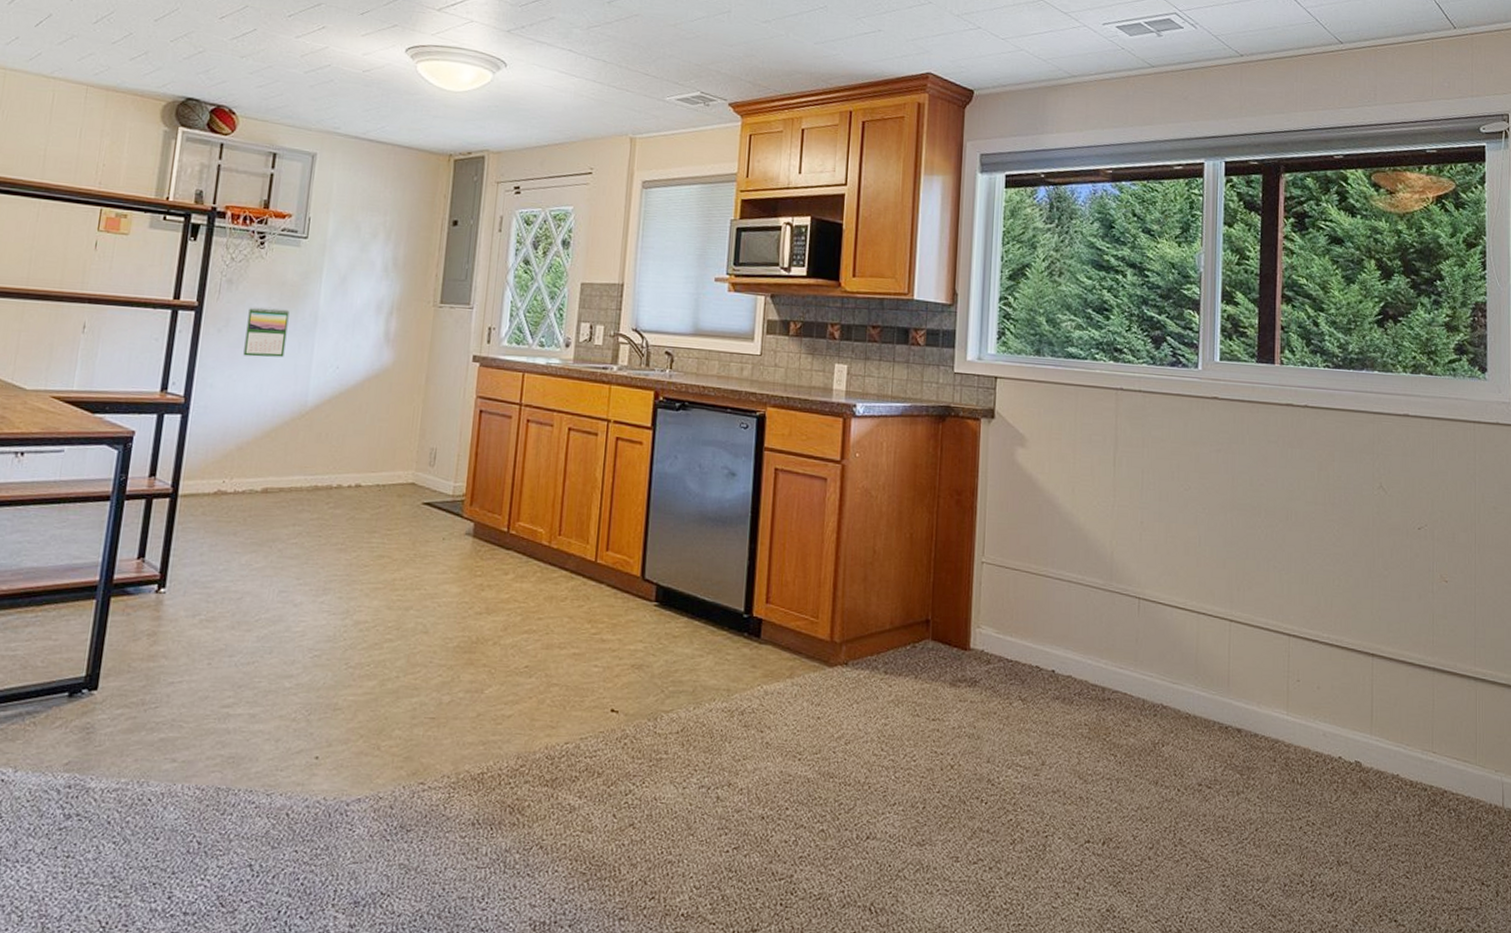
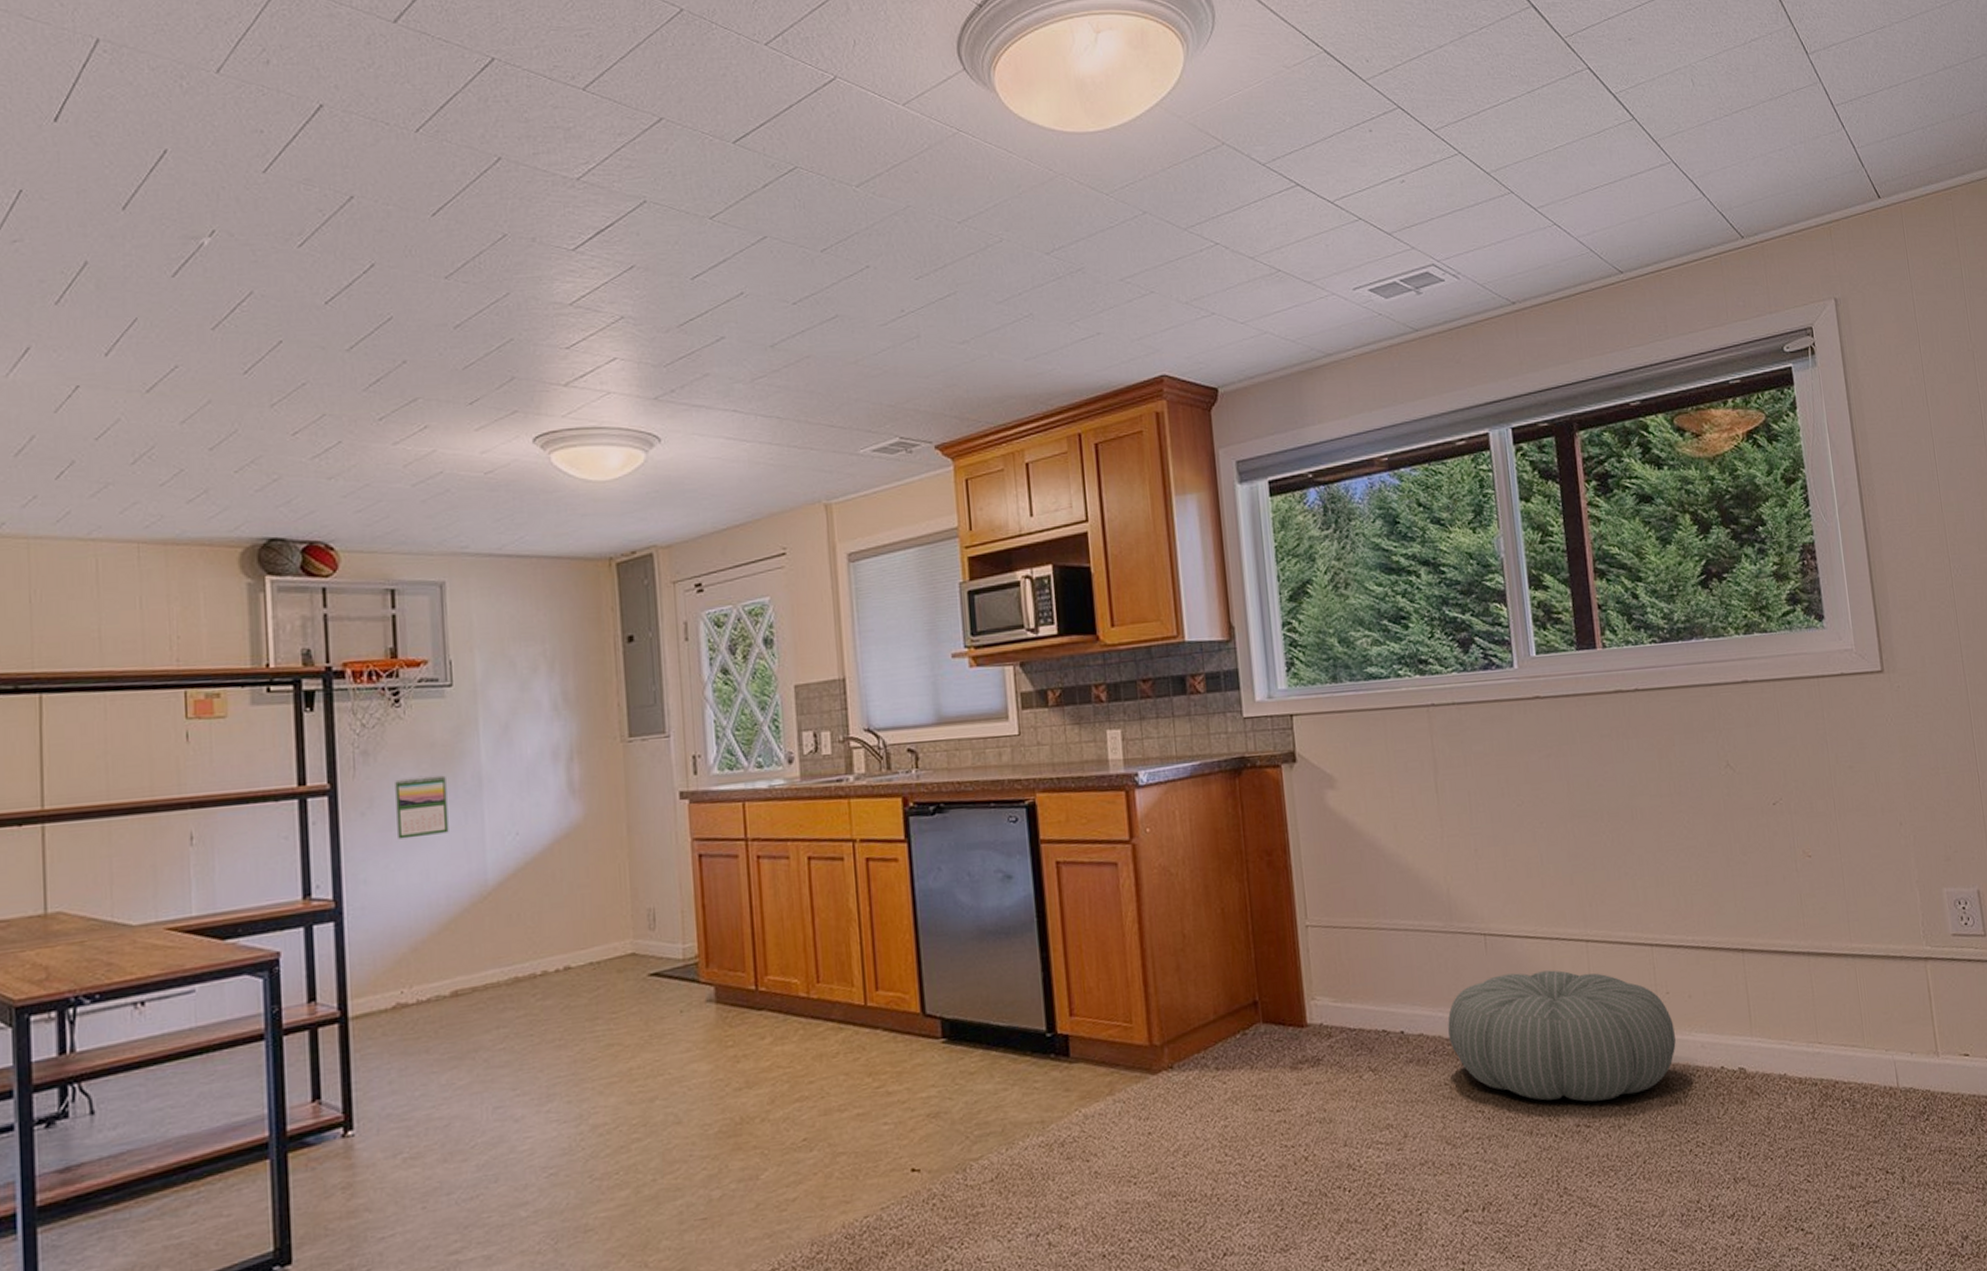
pouf: none [1094,636,1300,767] -> present [1447,970,1676,1102]

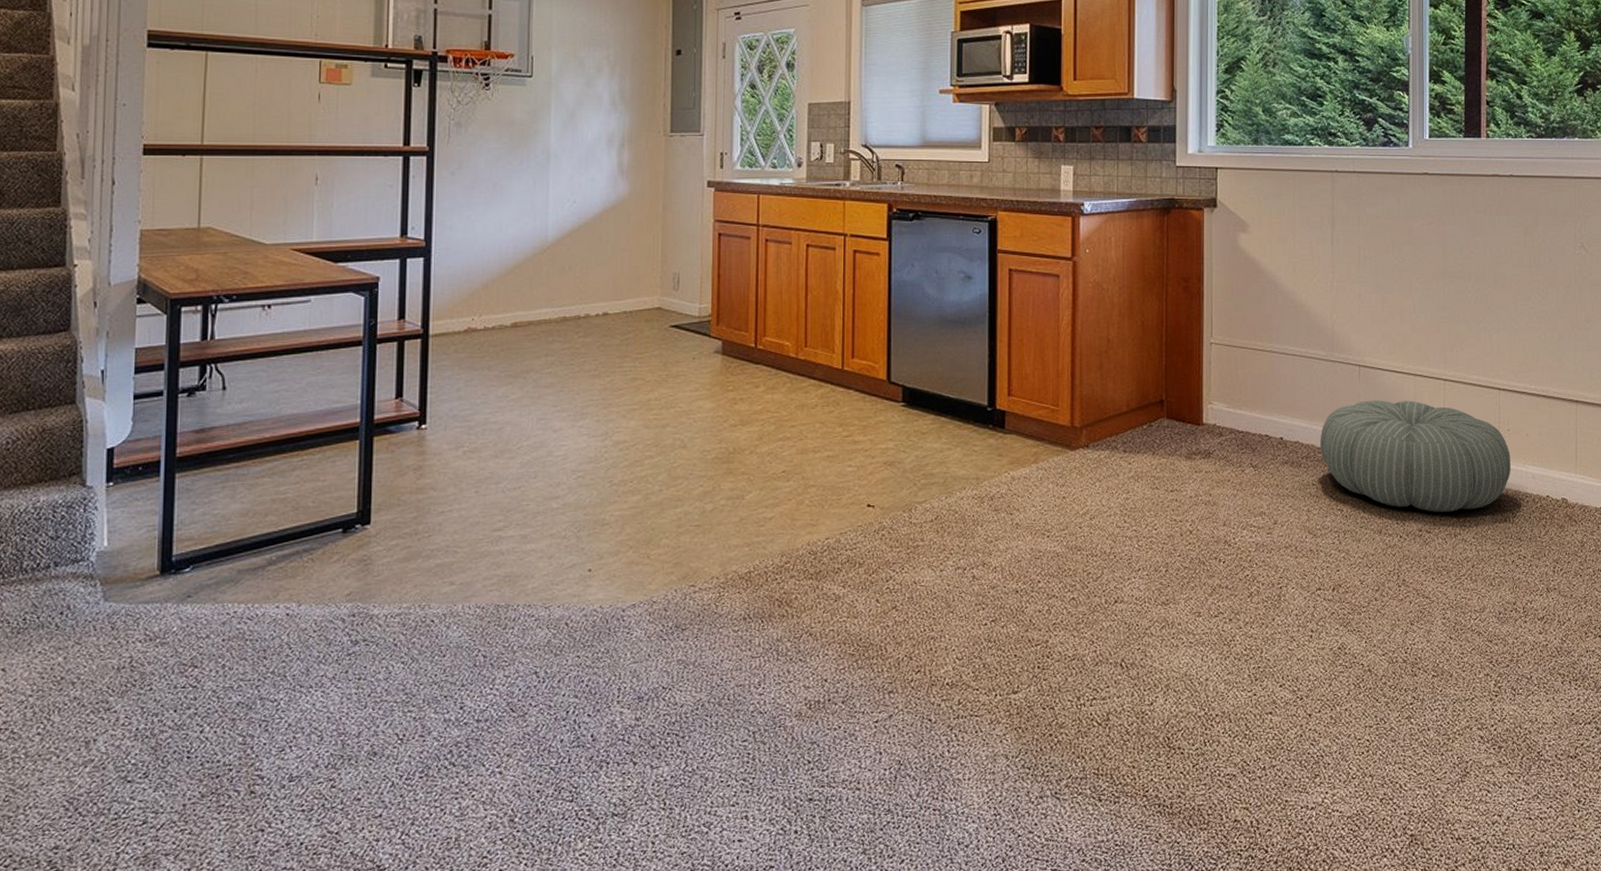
calendar: present [395,775,449,839] -> none [479,147,521,197]

